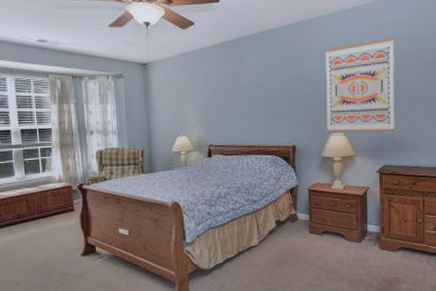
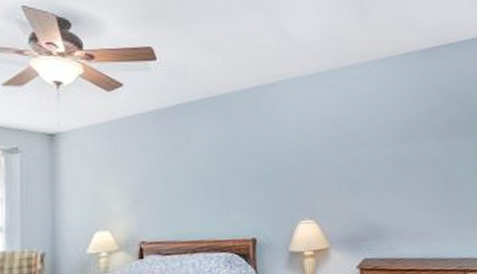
wall art: present [325,37,394,133] -> none [286,106,373,220]

